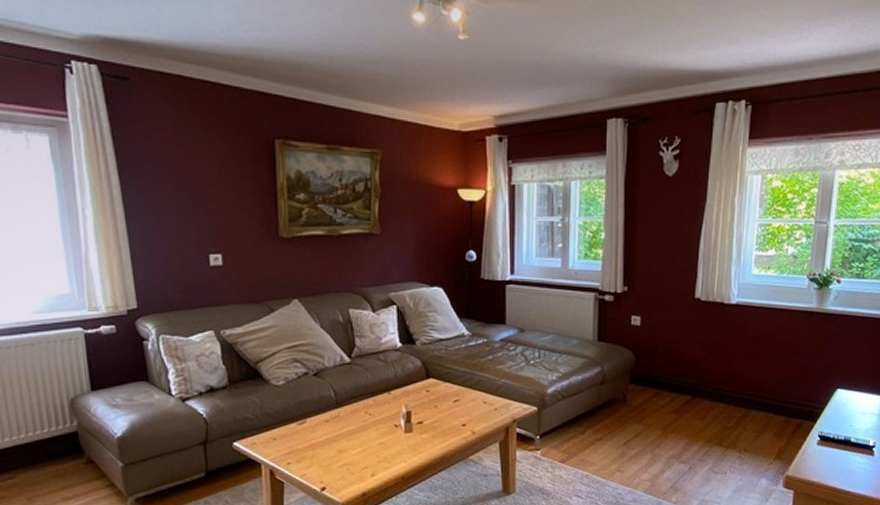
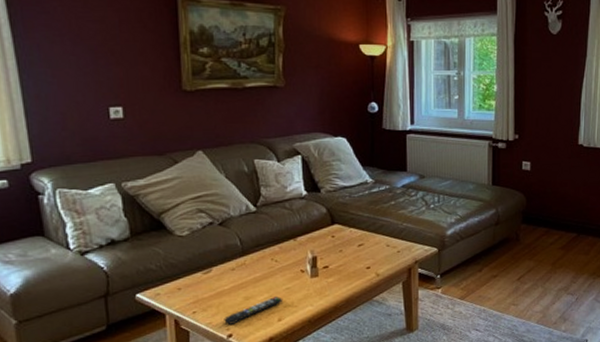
remote control: none [317,450,377,477] -> present [224,295,283,325]

